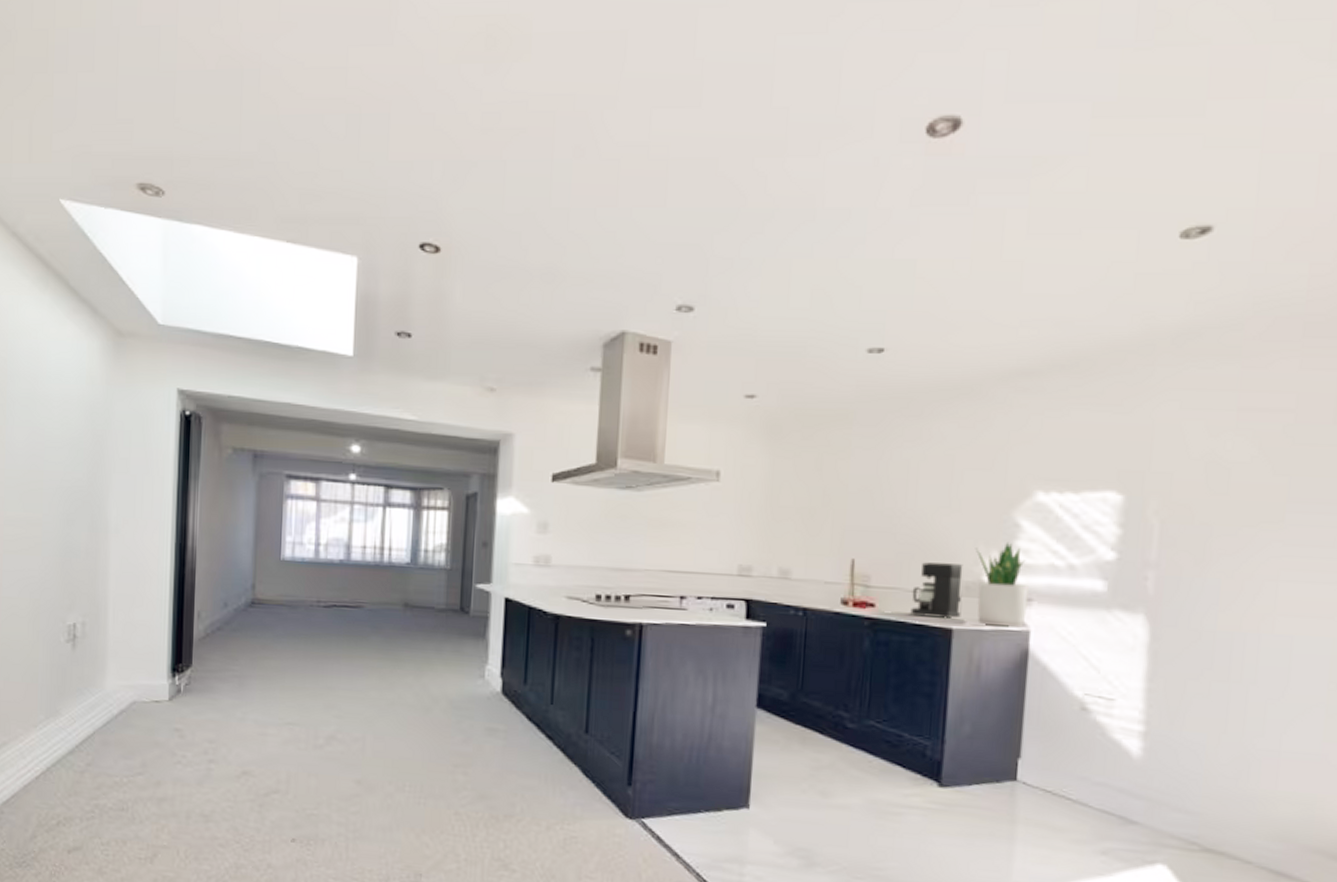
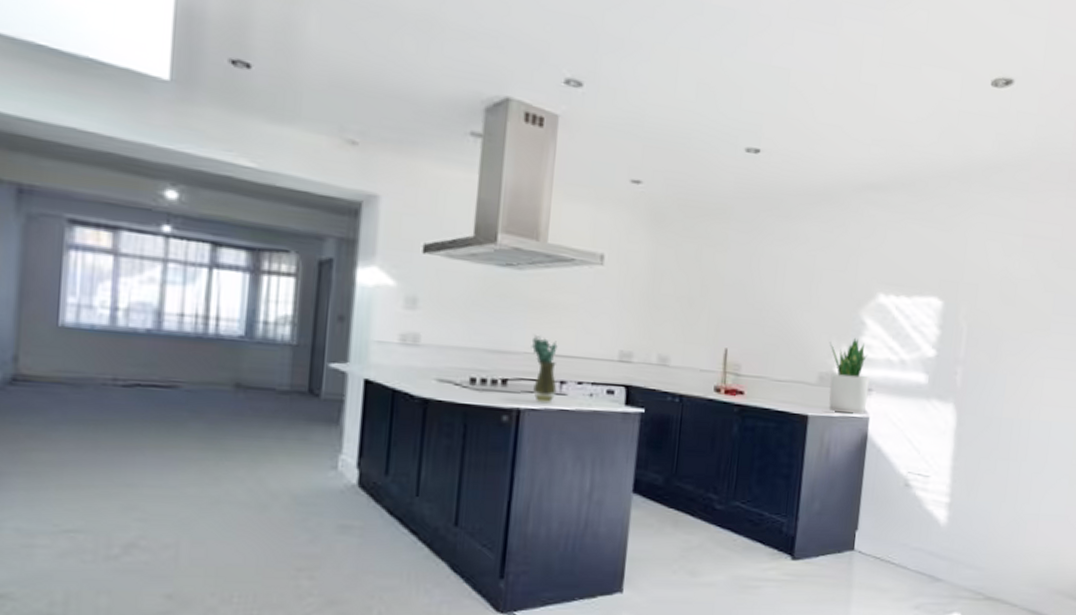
vase: none [651,552,677,618] -> present [531,334,558,404]
coffee maker: present [910,562,963,619] -> none [774,353,819,406]

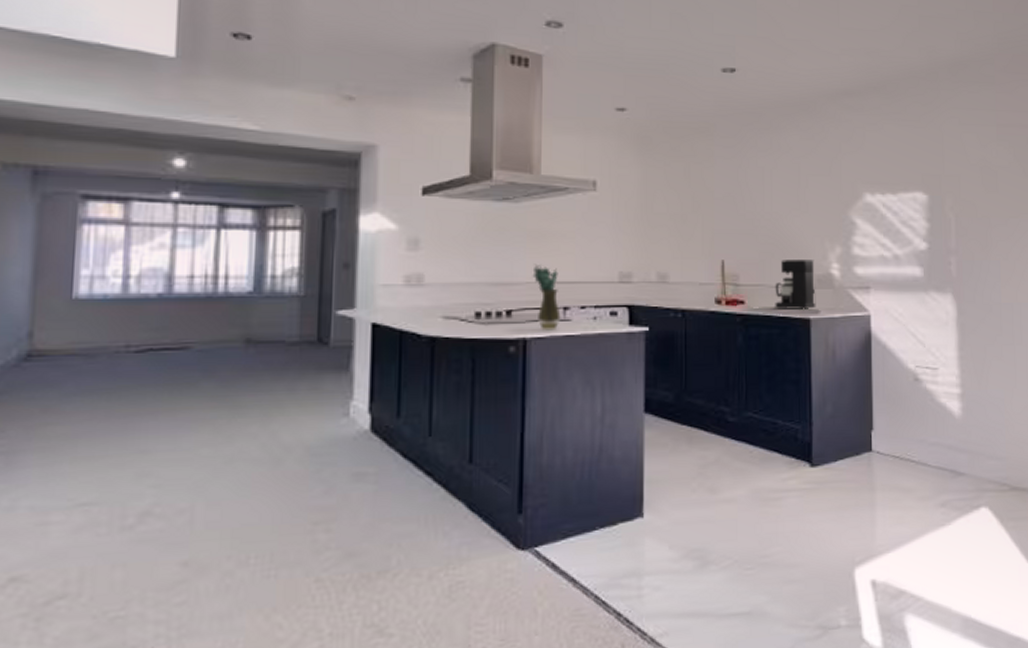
coffee maker: none [774,353,819,406] -> present [775,260,816,310]
planter: present [828,337,870,414] -> none [823,238,867,313]

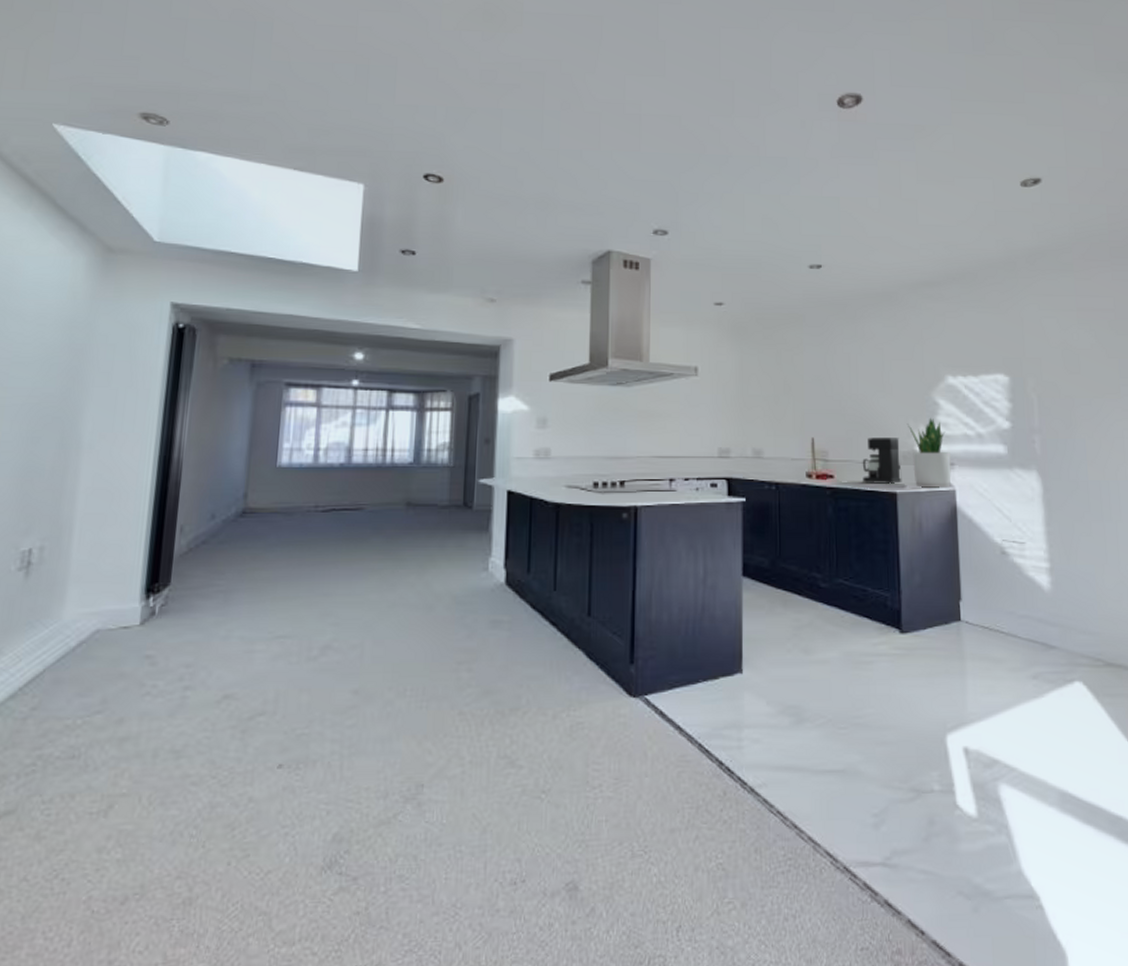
vase: present [532,264,561,331] -> none [642,440,667,500]
planter: none [823,238,867,313] -> present [908,417,951,488]

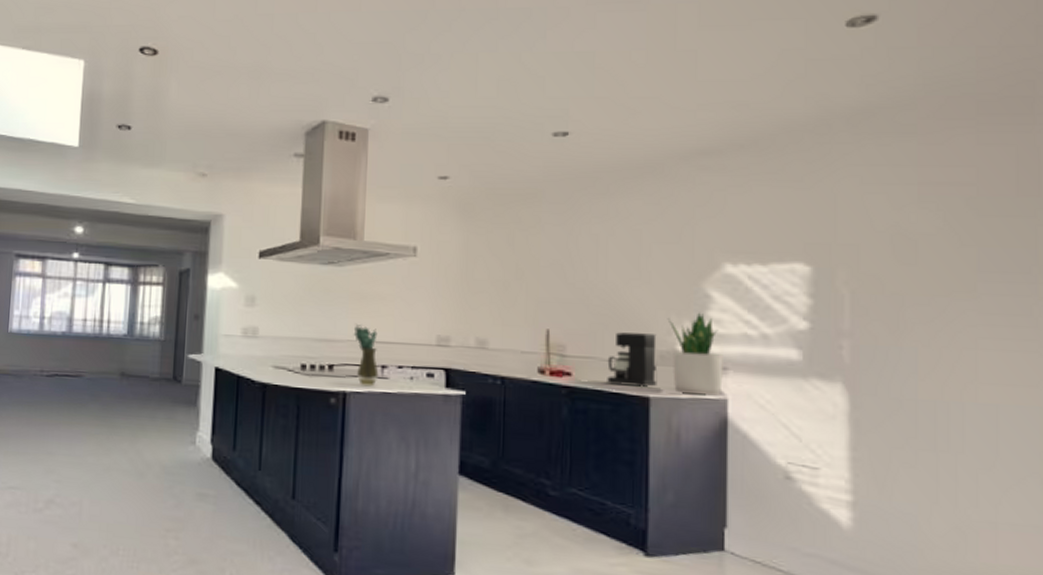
vase: none [642,440,667,500] -> present [353,323,379,387]

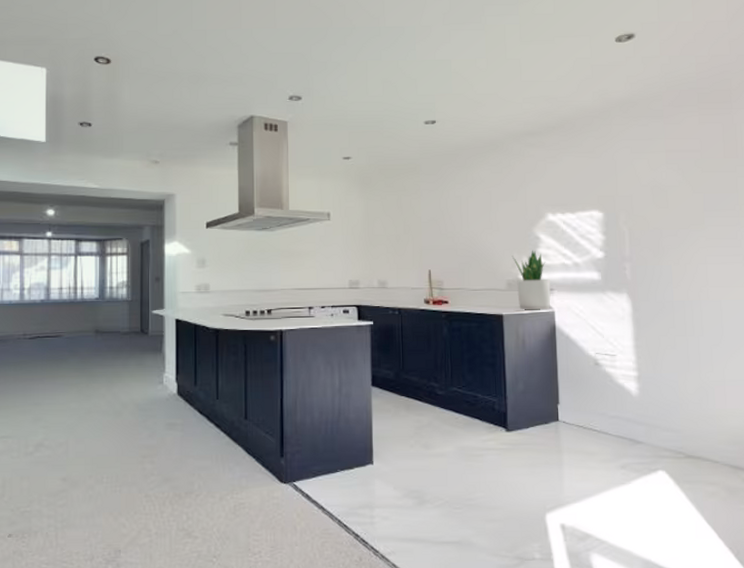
vase: present [353,323,379,387] -> none [285,275,307,324]
coffee maker: present [607,332,658,387] -> none [472,268,508,308]

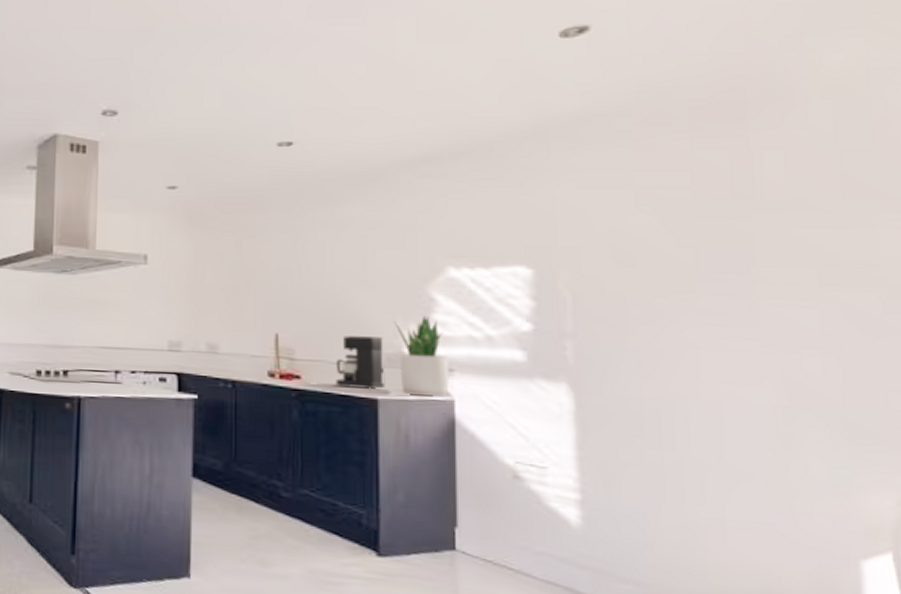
coffee maker: none [472,268,508,308] -> present [336,336,385,389]

